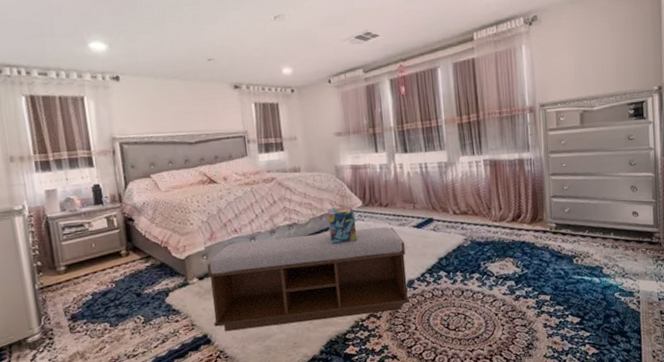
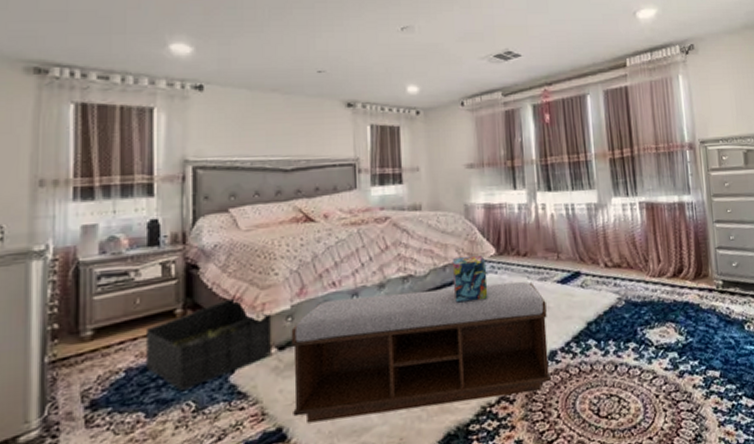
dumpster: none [102,242,195,308] -> present [147,298,273,390]

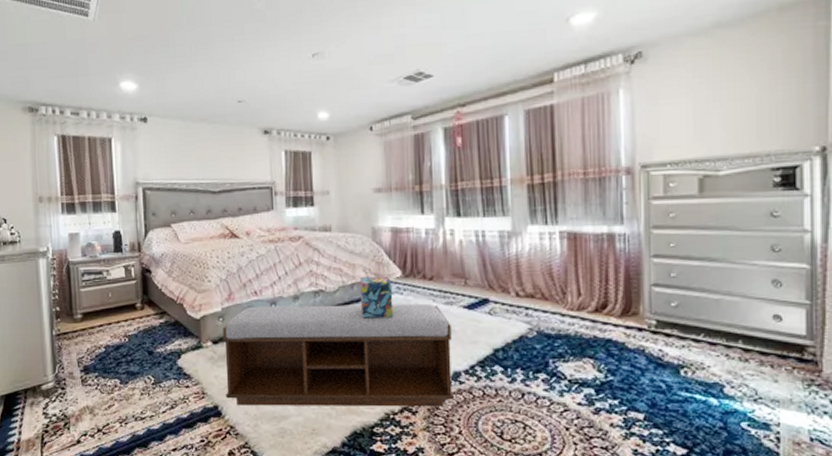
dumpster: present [147,298,273,390] -> none [117,298,209,366]

